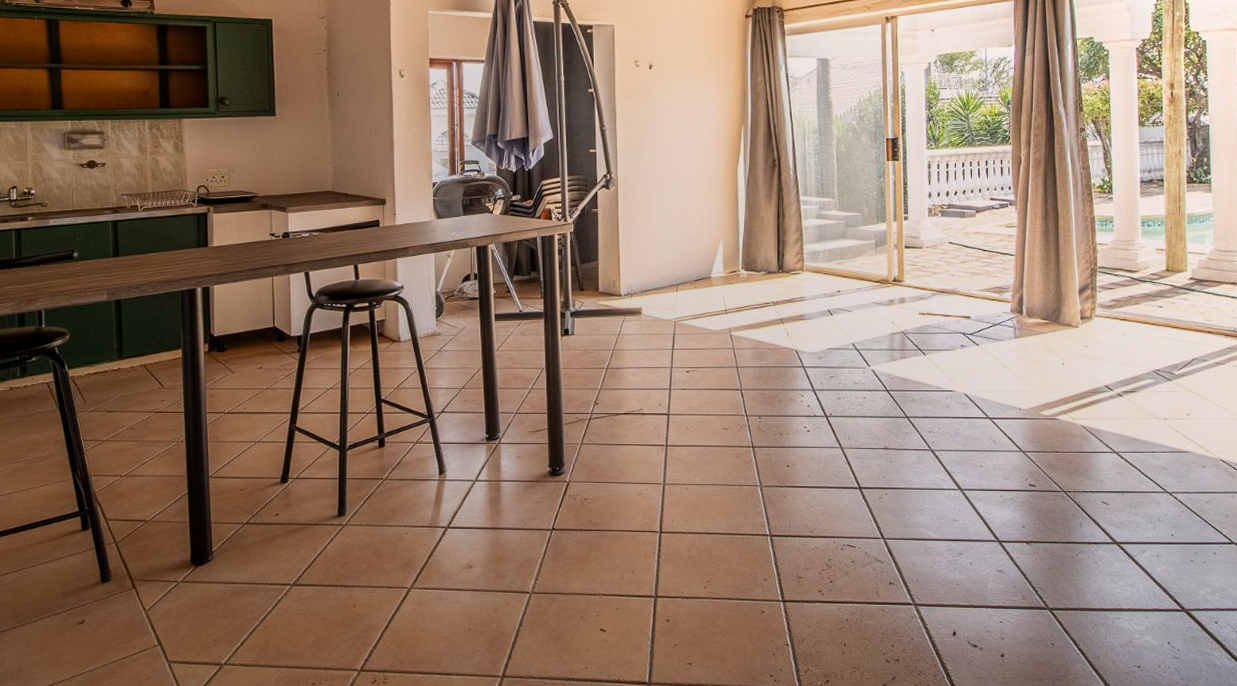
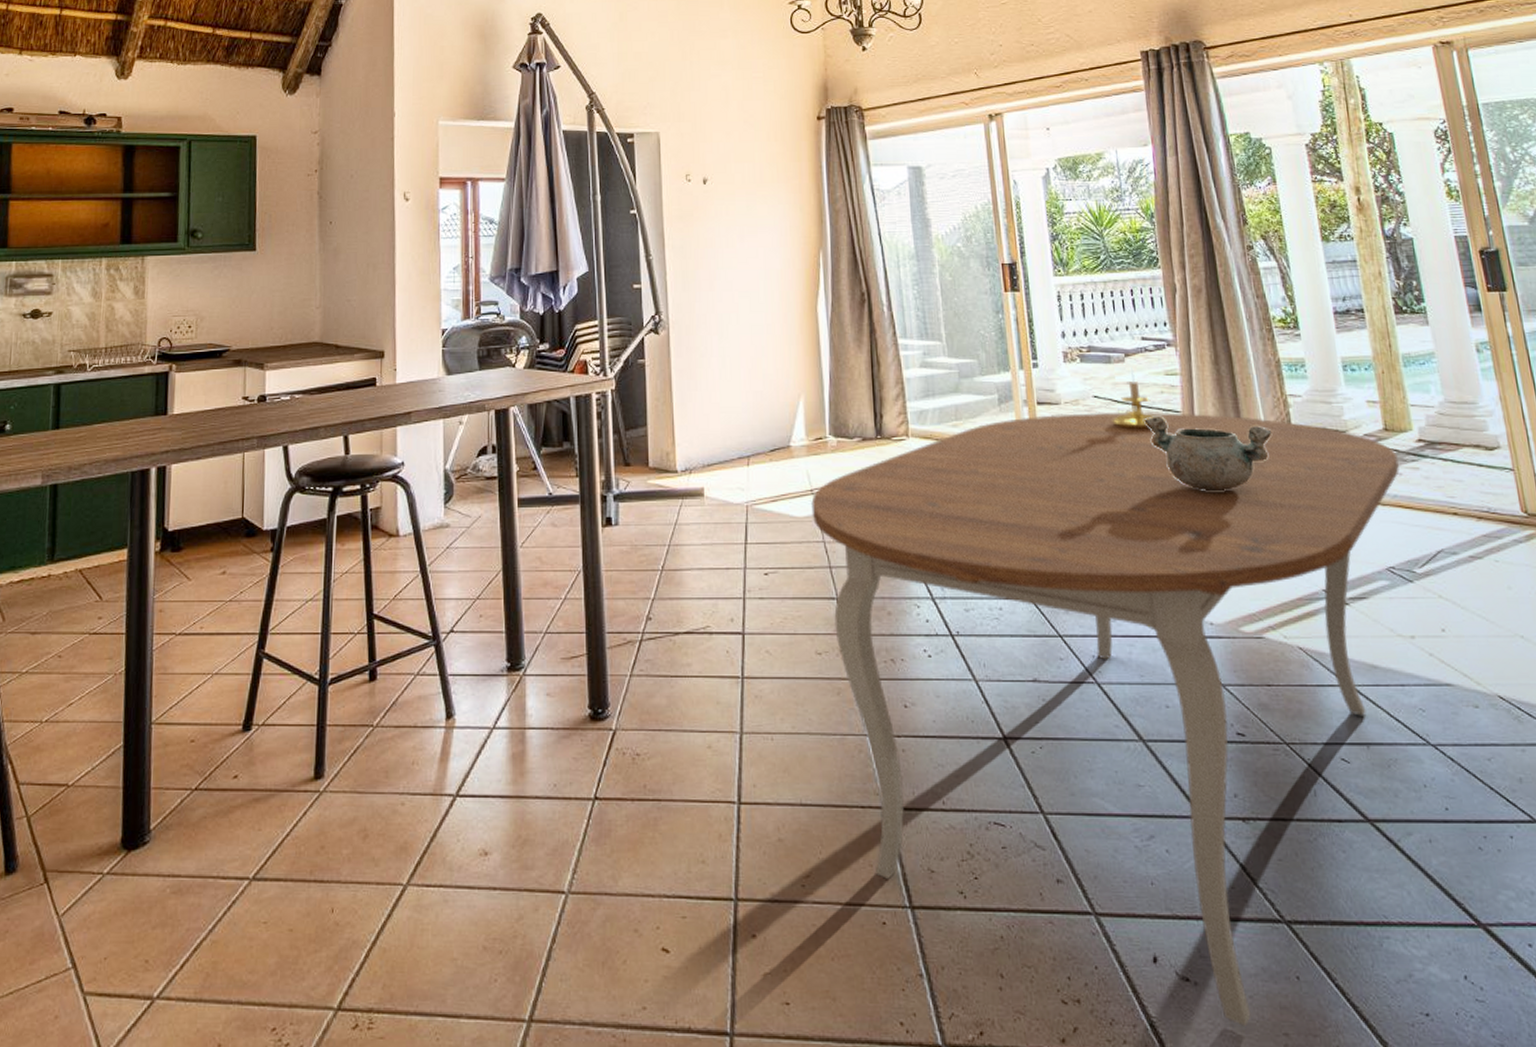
dining table: none [725,254,1174,675] -> present [811,412,1400,1026]
candle holder: none [961,220,1003,268] -> present [1112,366,1167,430]
decorative bowl: none [986,258,1082,314] -> present [1144,415,1272,491]

